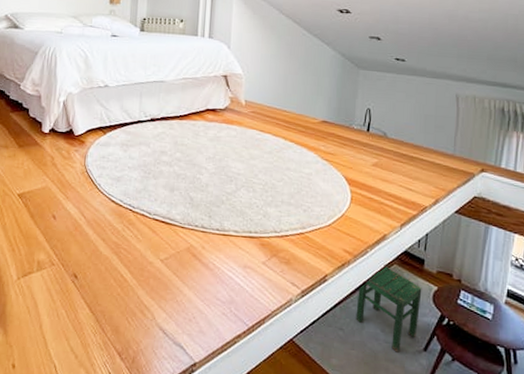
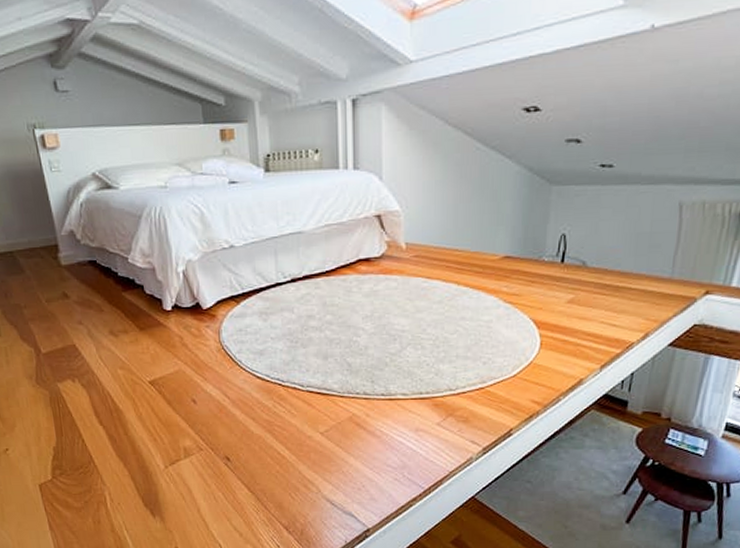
stool: present [355,265,422,352] -> none [545,411,624,498]

